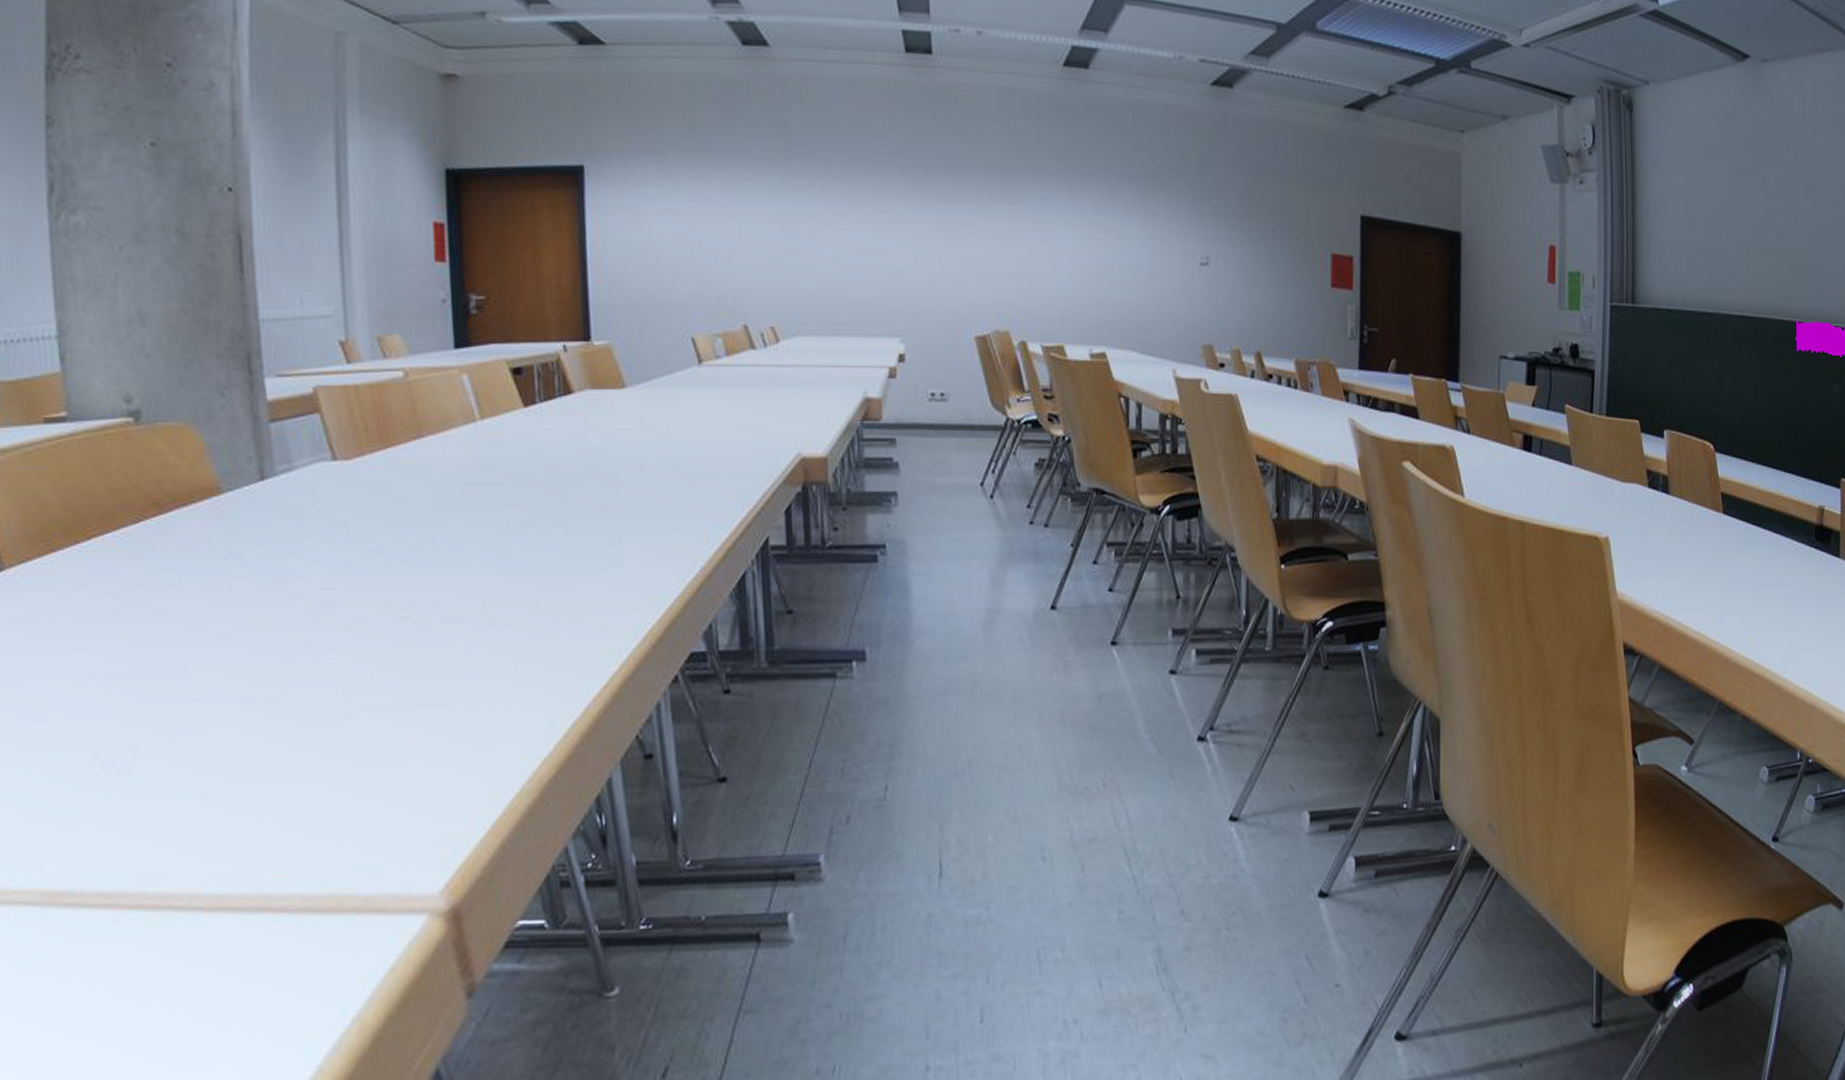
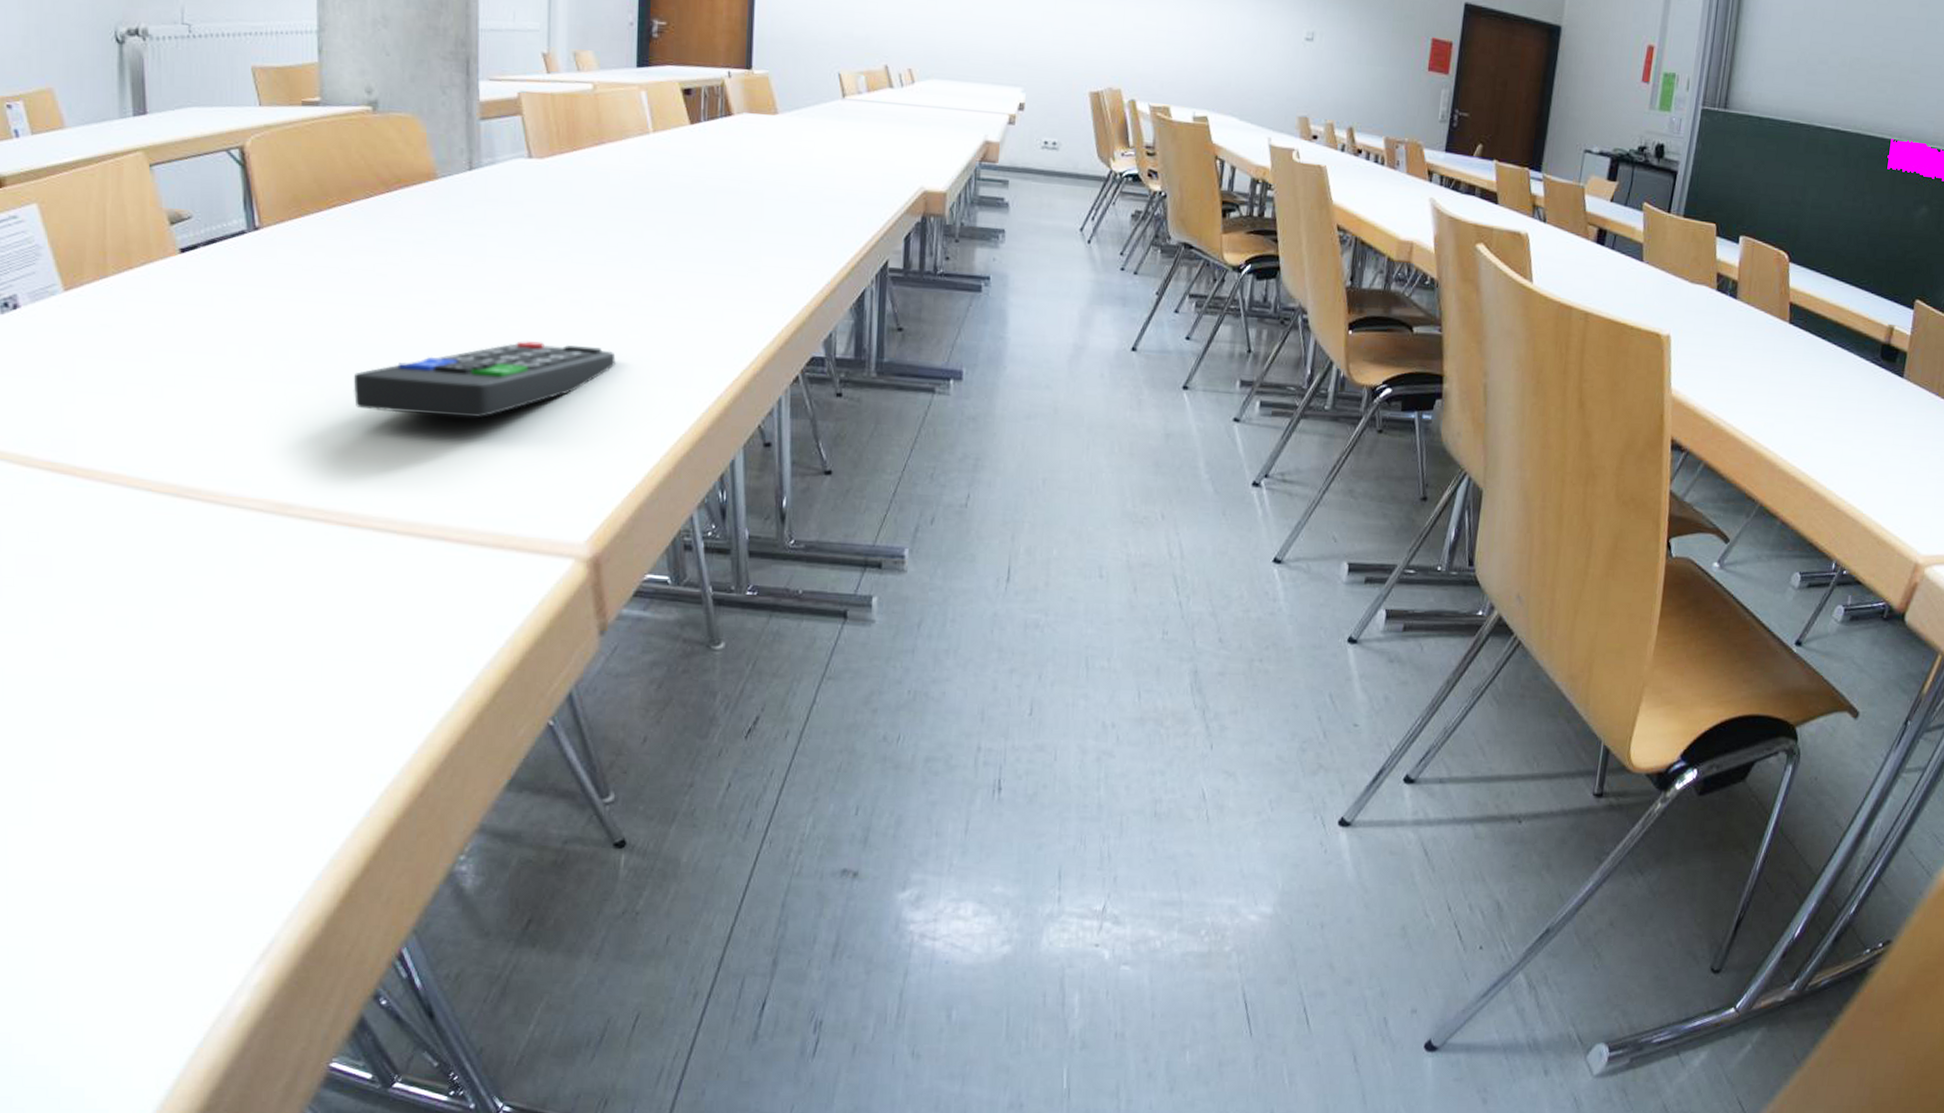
remote control: none [133,667,459,769] -> present [353,339,616,418]

